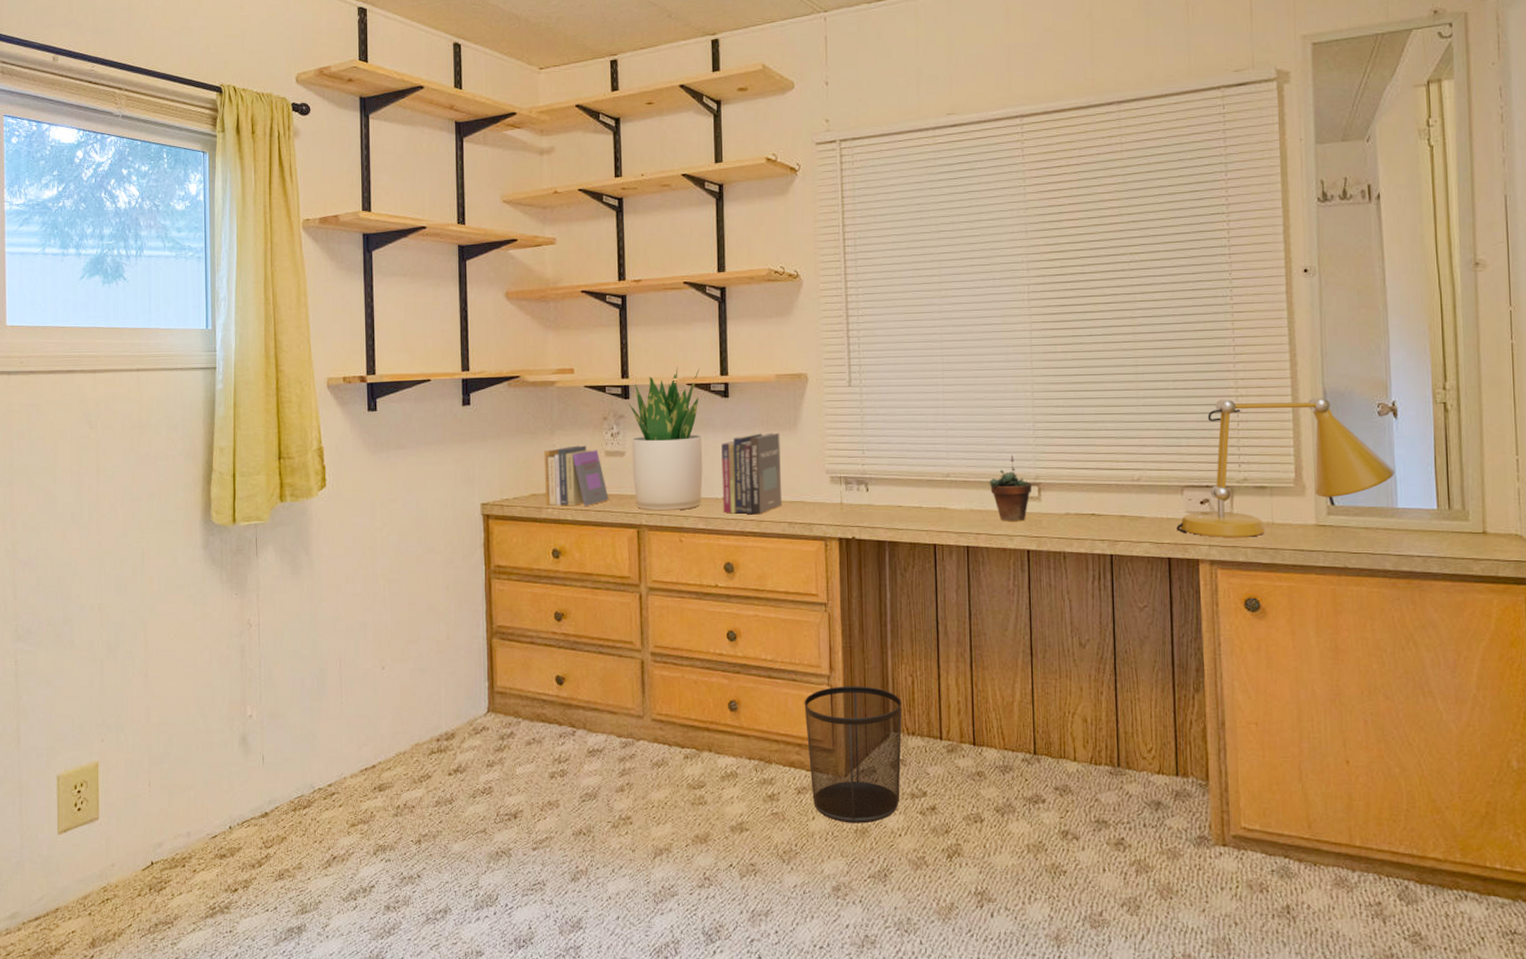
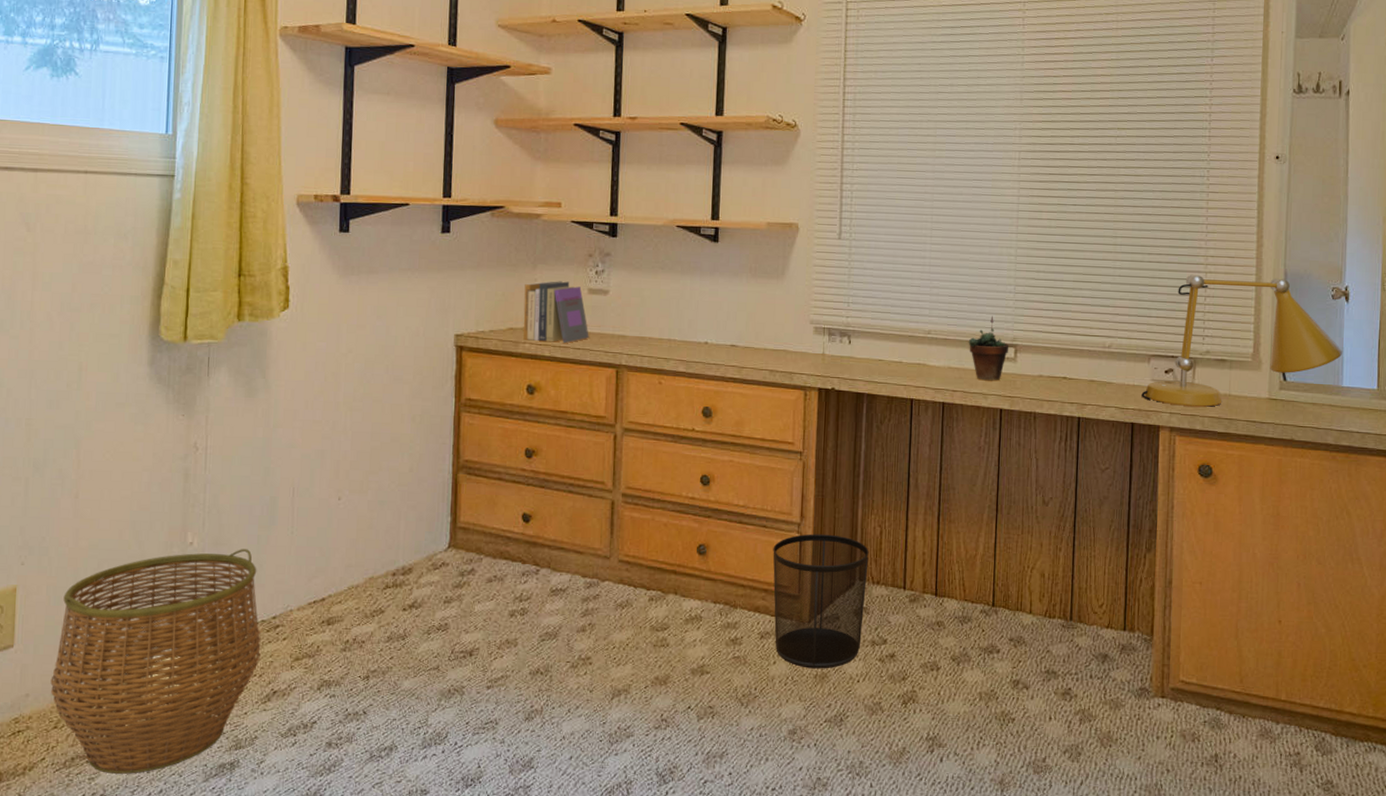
basket: none [133,720,319,939] -> present [50,549,261,774]
planter: present [628,366,703,511] -> none [615,207,691,353]
books: present [721,432,783,515] -> none [704,279,767,361]

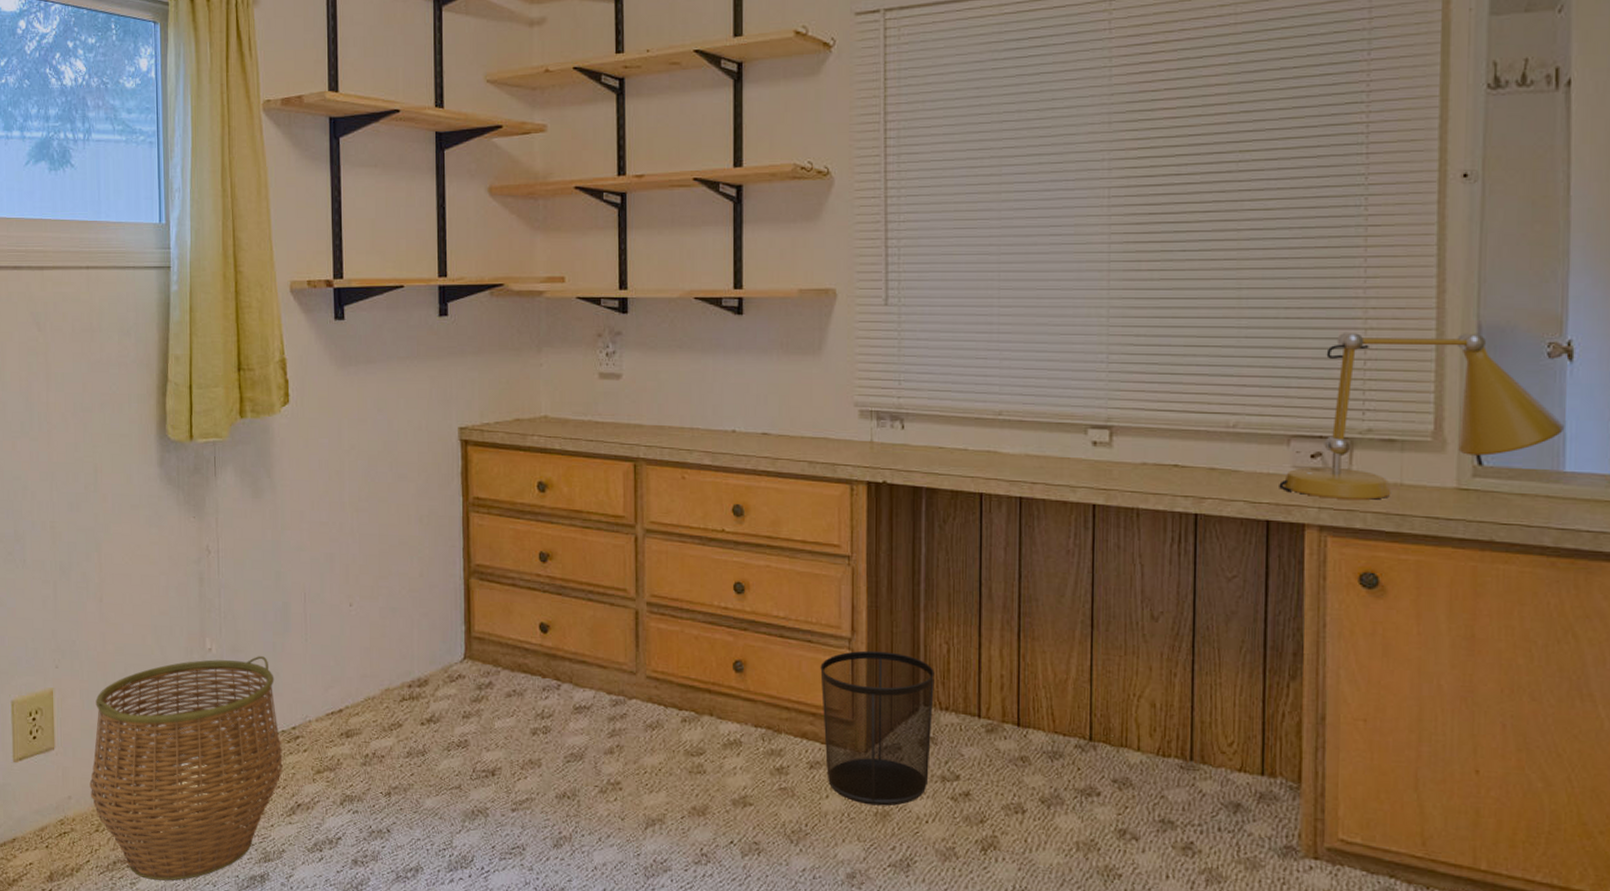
books: present [523,281,589,344] -> none [530,365,602,436]
succulent plant: present [968,315,1009,381] -> none [1049,391,1103,471]

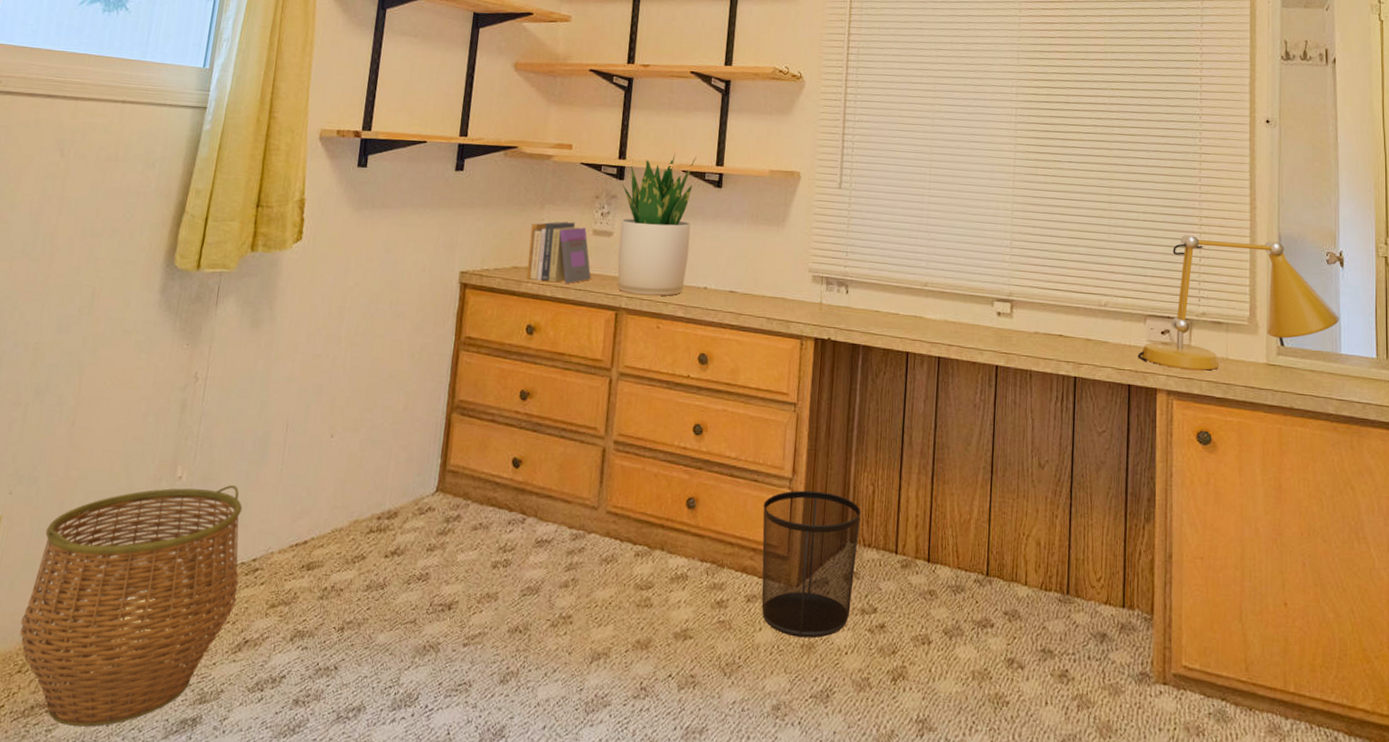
books: none [530,365,602,436] -> present [526,221,591,285]
planter: none [626,277,711,444] -> present [617,152,697,297]

